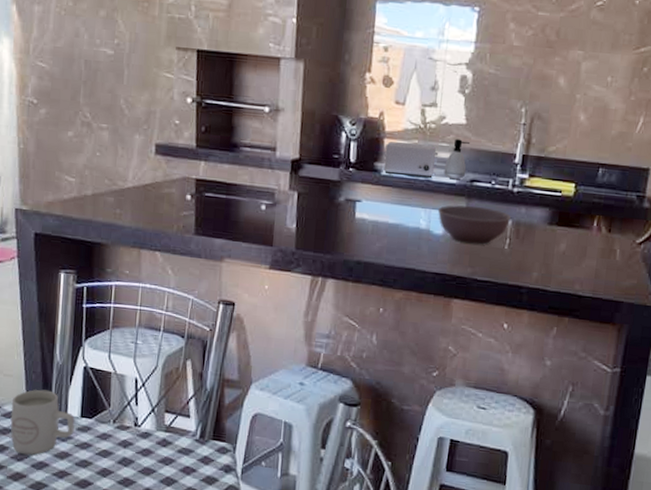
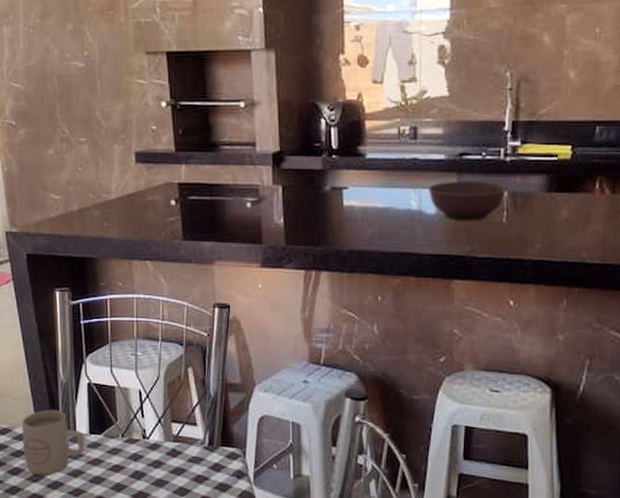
toaster: present [383,141,439,179] -> none [367,122,424,158]
soap dispenser: present [443,139,470,180] -> none [430,112,454,156]

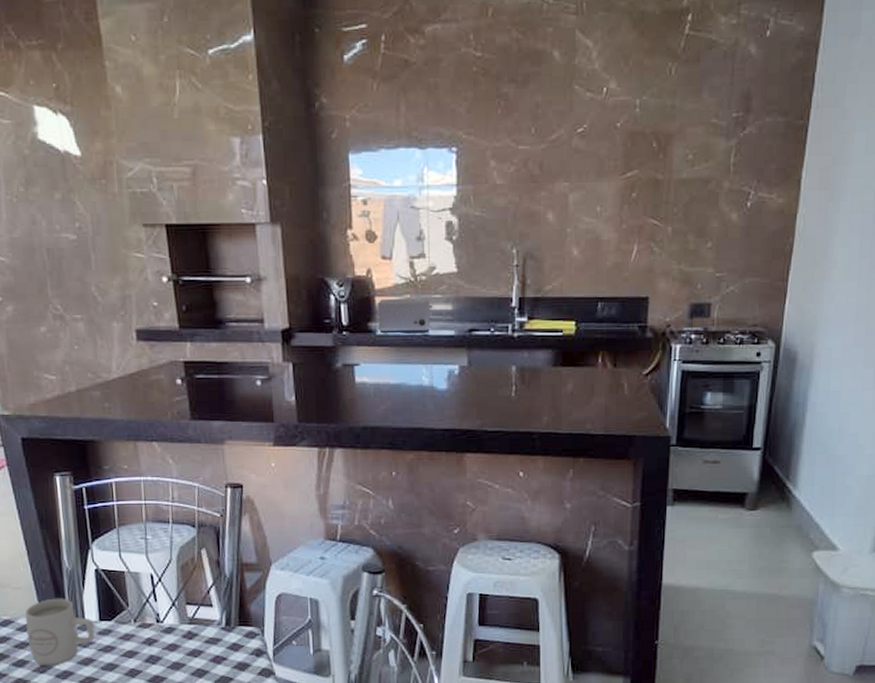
toaster: none [367,122,424,158] -> present [377,299,433,334]
bowl: present [428,180,506,220] -> none [438,356,514,395]

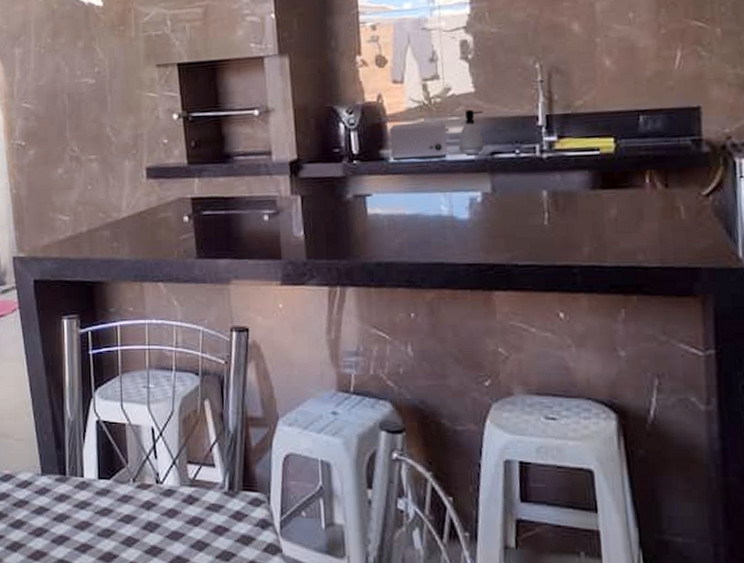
mug: present [24,598,95,666] -> none [25,451,93,529]
soap dispenser: none [440,288,464,332] -> present [458,109,485,156]

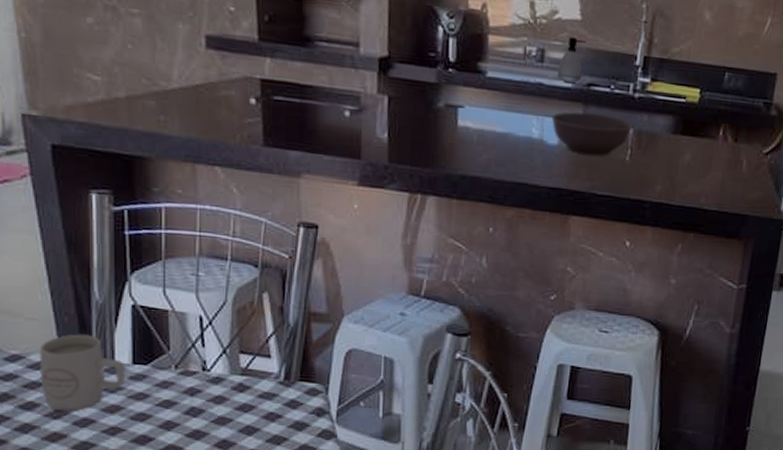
mug: none [25,451,93,529] -> present [39,334,125,412]
toaster: present [389,121,450,161] -> none [488,38,552,82]
bowl: none [458,181,545,225] -> present [551,111,632,156]

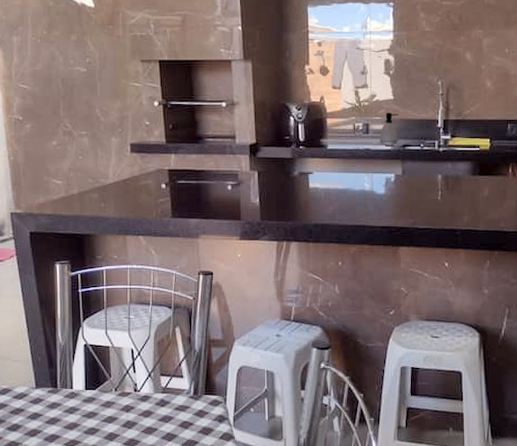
mug: present [39,334,125,412] -> none [21,369,80,430]
bowl: present [551,111,632,156] -> none [378,166,440,199]

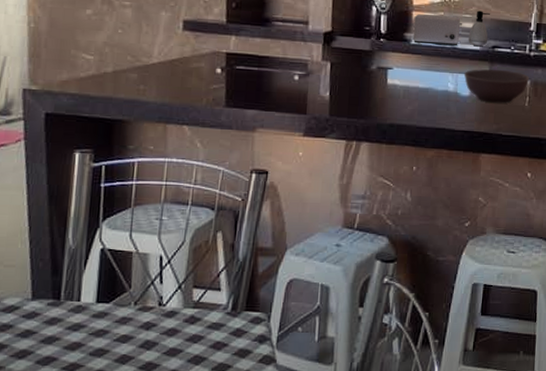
toaster: none [328,120,374,148] -> present [413,14,463,46]
bowl: none [378,166,440,199] -> present [463,69,529,103]

